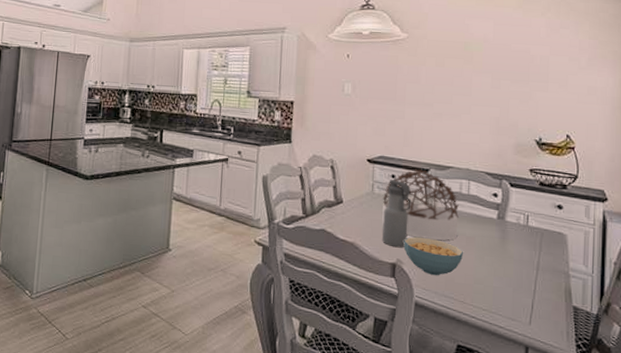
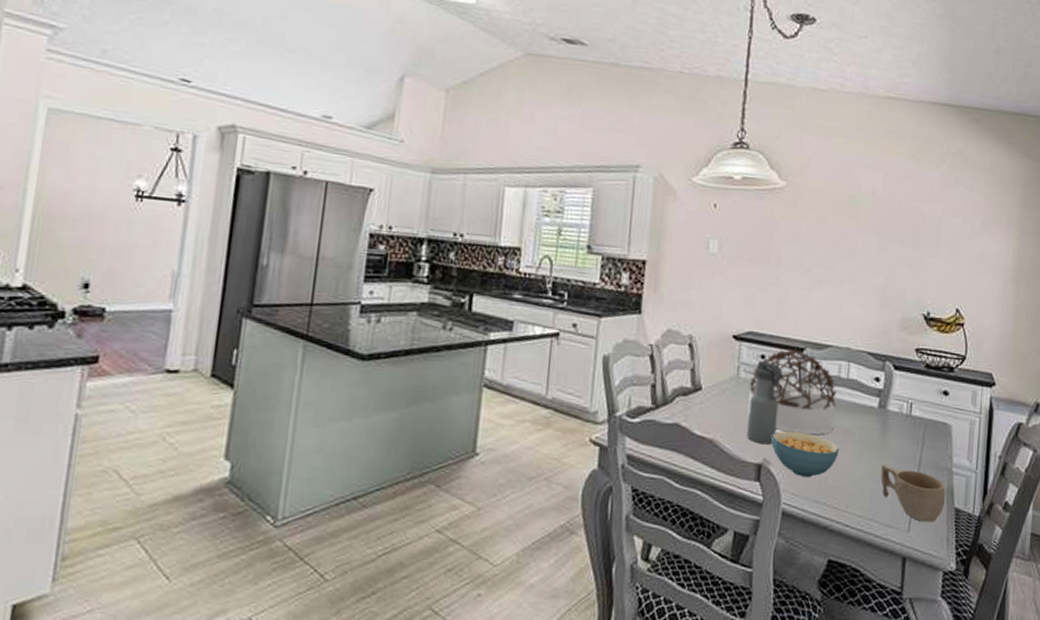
cup: none [502,265,564,318] -> present [880,463,946,523]

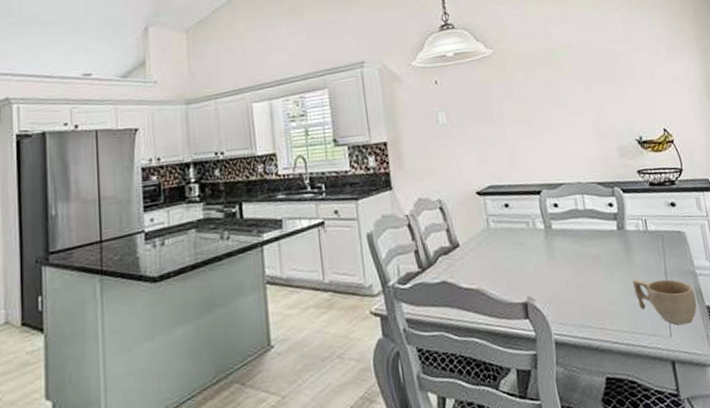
water bottle: present [747,361,783,445] -> none [503,208,534,285]
architectural model: present [748,347,837,434] -> none [499,192,583,268]
cereal bowl: present [771,430,839,478] -> none [530,265,593,307]

